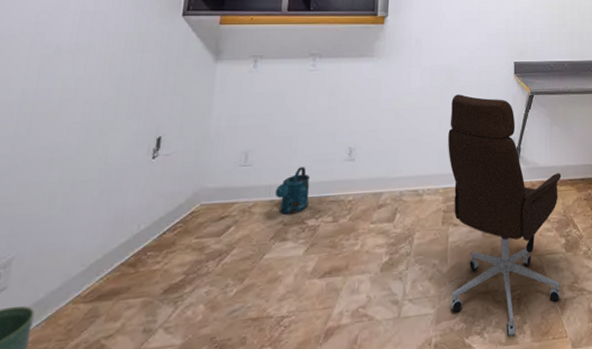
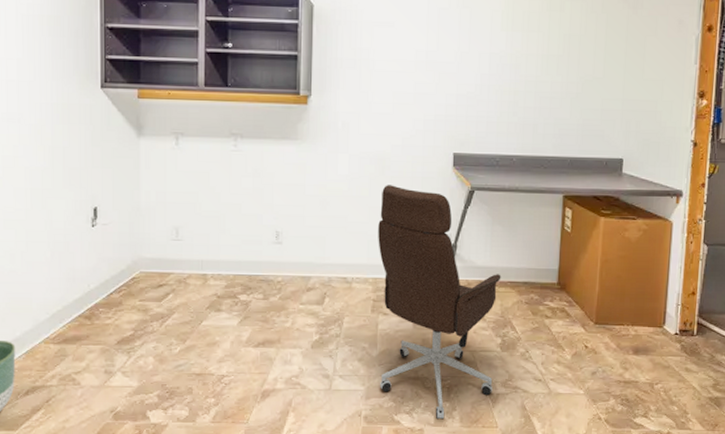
watering can: present [274,167,311,214] -> none [206,246,240,288]

